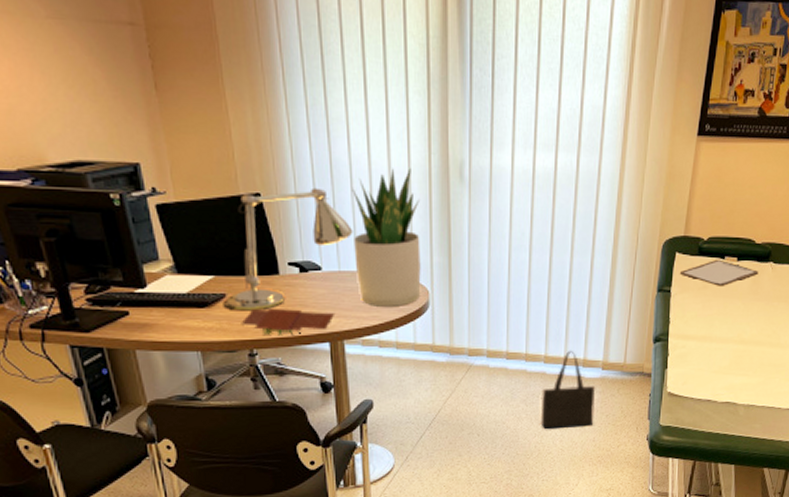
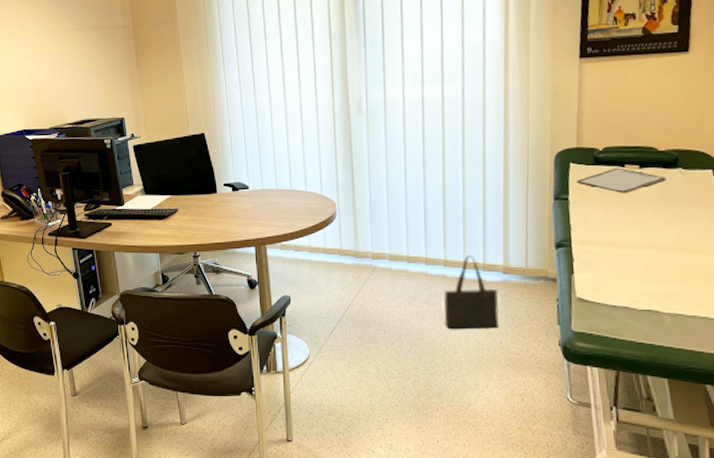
desk lamp: present [223,187,354,311] -> none [176,126,274,222]
papers: present [241,308,336,336] -> none [188,219,260,241]
planter: present [352,168,421,307] -> none [272,107,329,217]

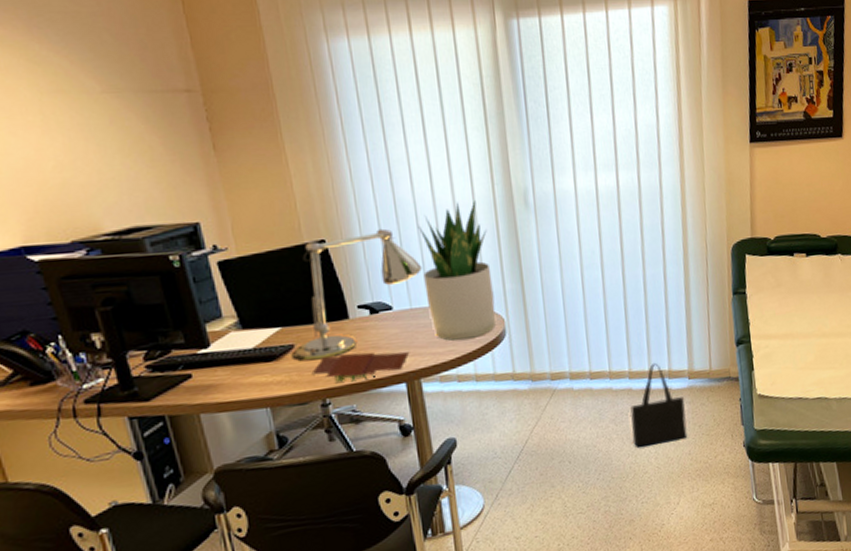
desk lamp: none [176,126,274,222] -> present [291,228,423,361]
papers: none [188,219,260,241] -> present [311,352,410,382]
planter: none [272,107,329,217] -> present [418,201,496,341]
clipboard: present [576,167,666,194] -> none [752,256,829,284]

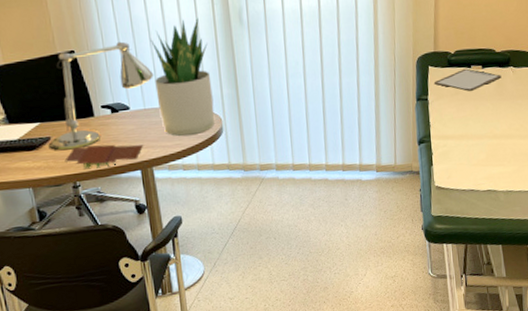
tote bag: present [630,362,688,449] -> none [326,157,374,229]
clipboard: none [752,256,829,284] -> present [433,68,502,92]

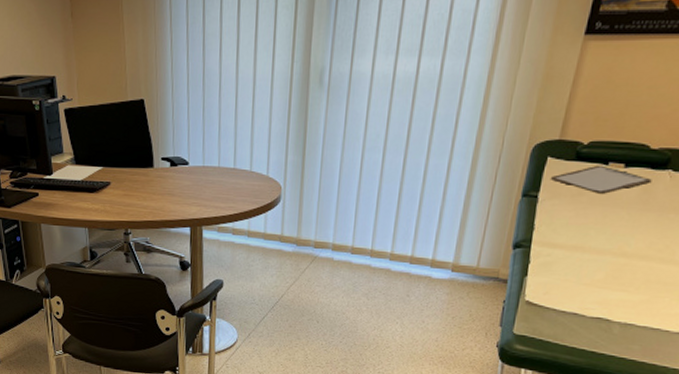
desk lamp: present [48,41,154,150] -> none [107,94,219,197]
papers: present [64,144,144,169] -> none [120,195,197,219]
planter: present [150,18,215,136] -> none [217,76,280,199]

